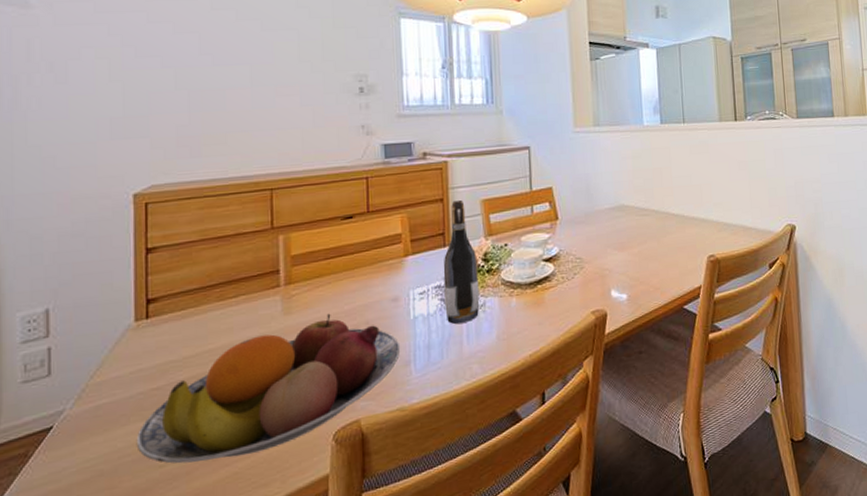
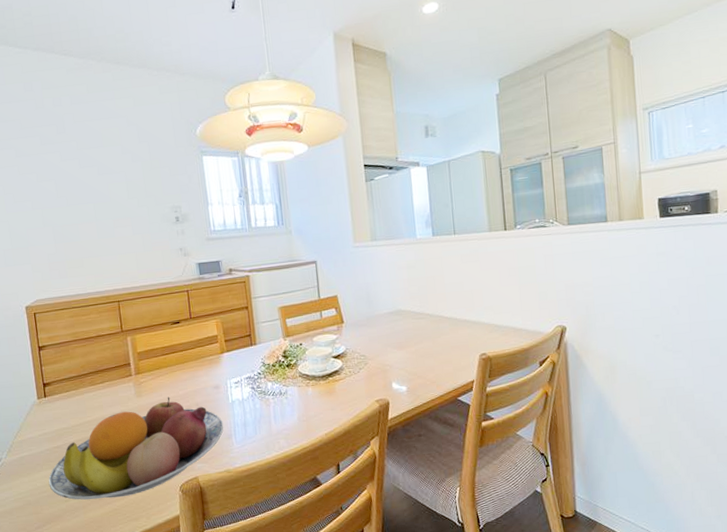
wine bottle: present [443,199,480,325] -> none [251,307,283,408]

